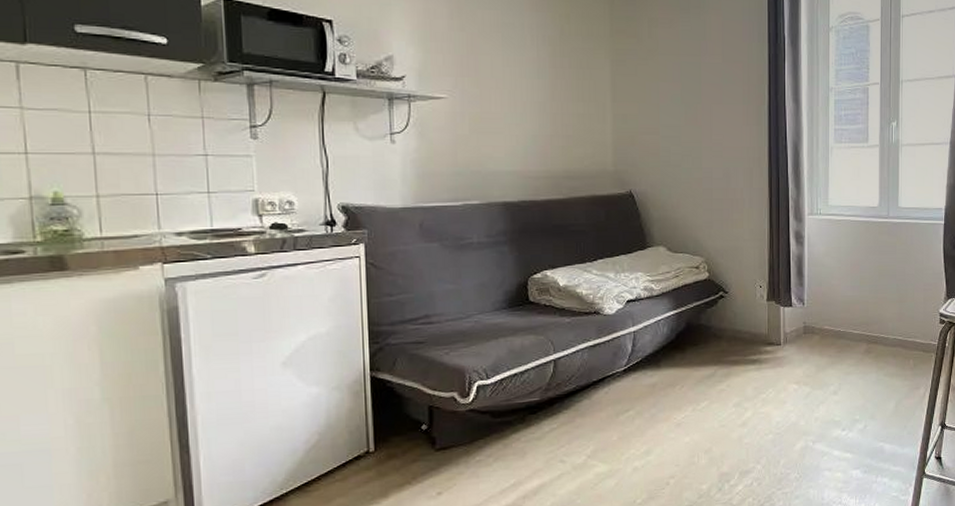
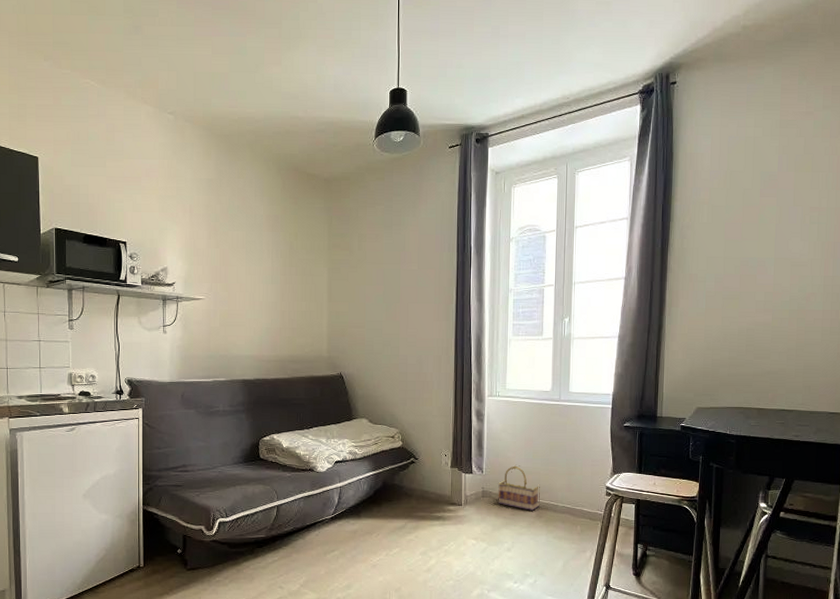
basket: none [822,293,869,346] -> present [498,464,540,511]

